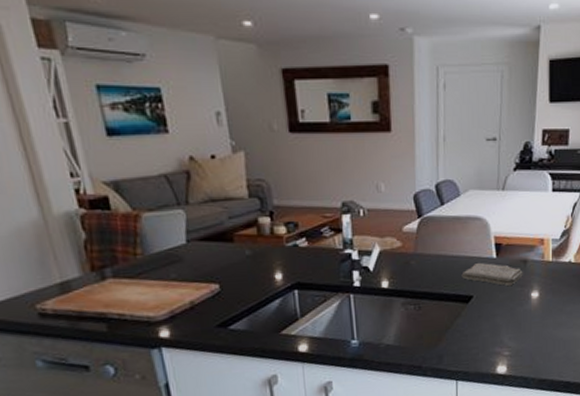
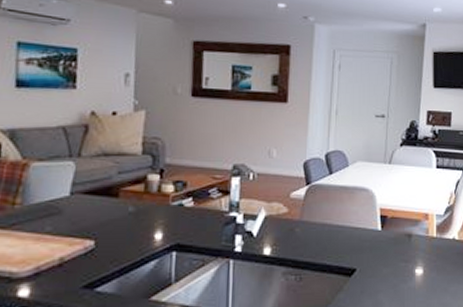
washcloth: present [461,263,523,287] -> none [346,235,407,261]

